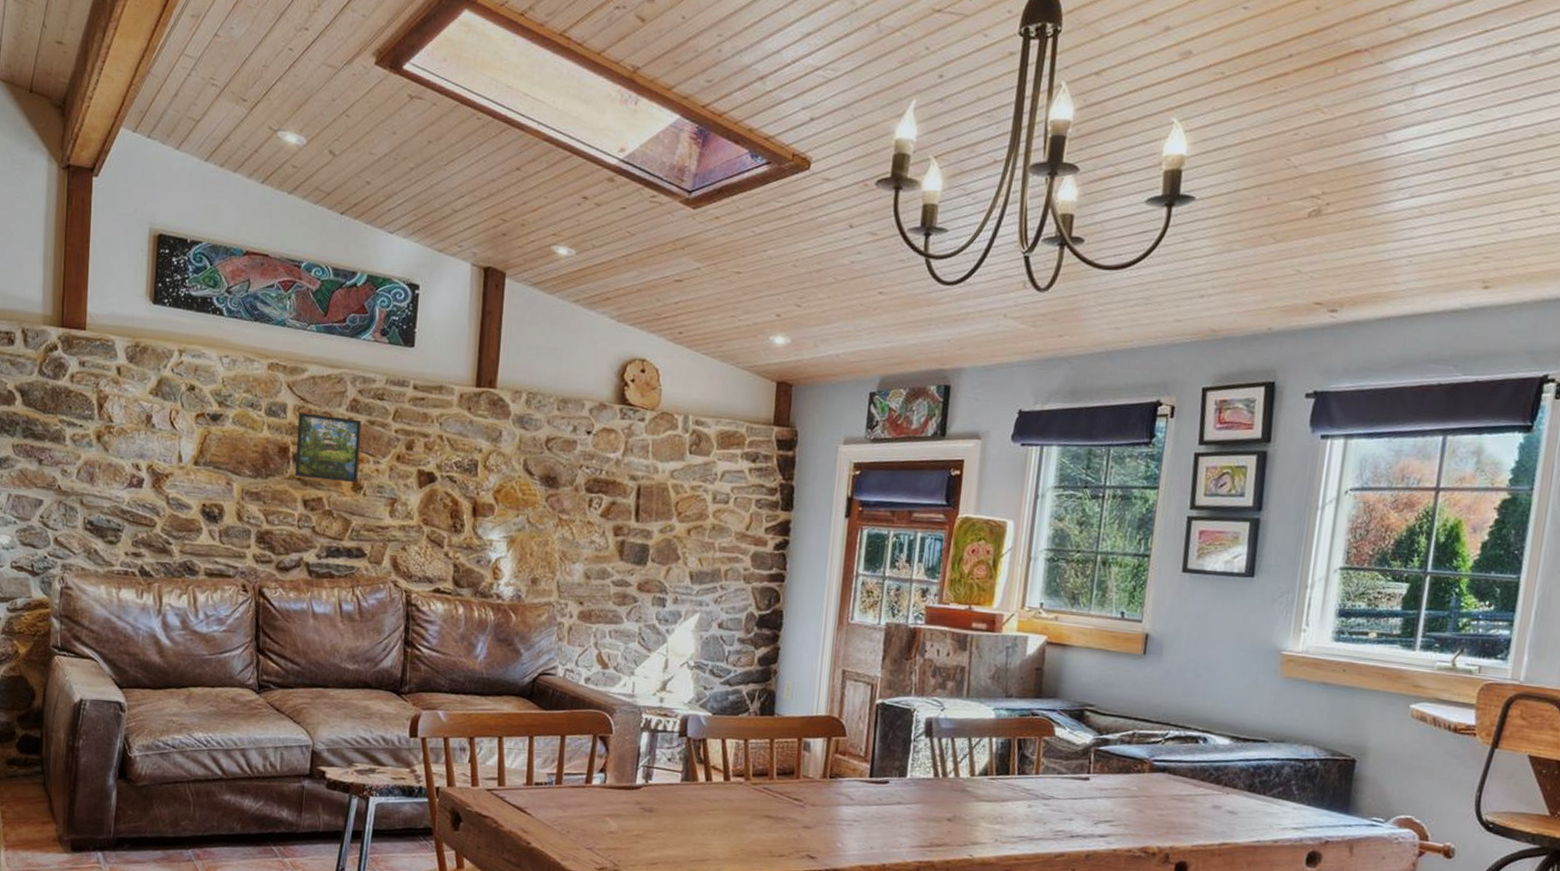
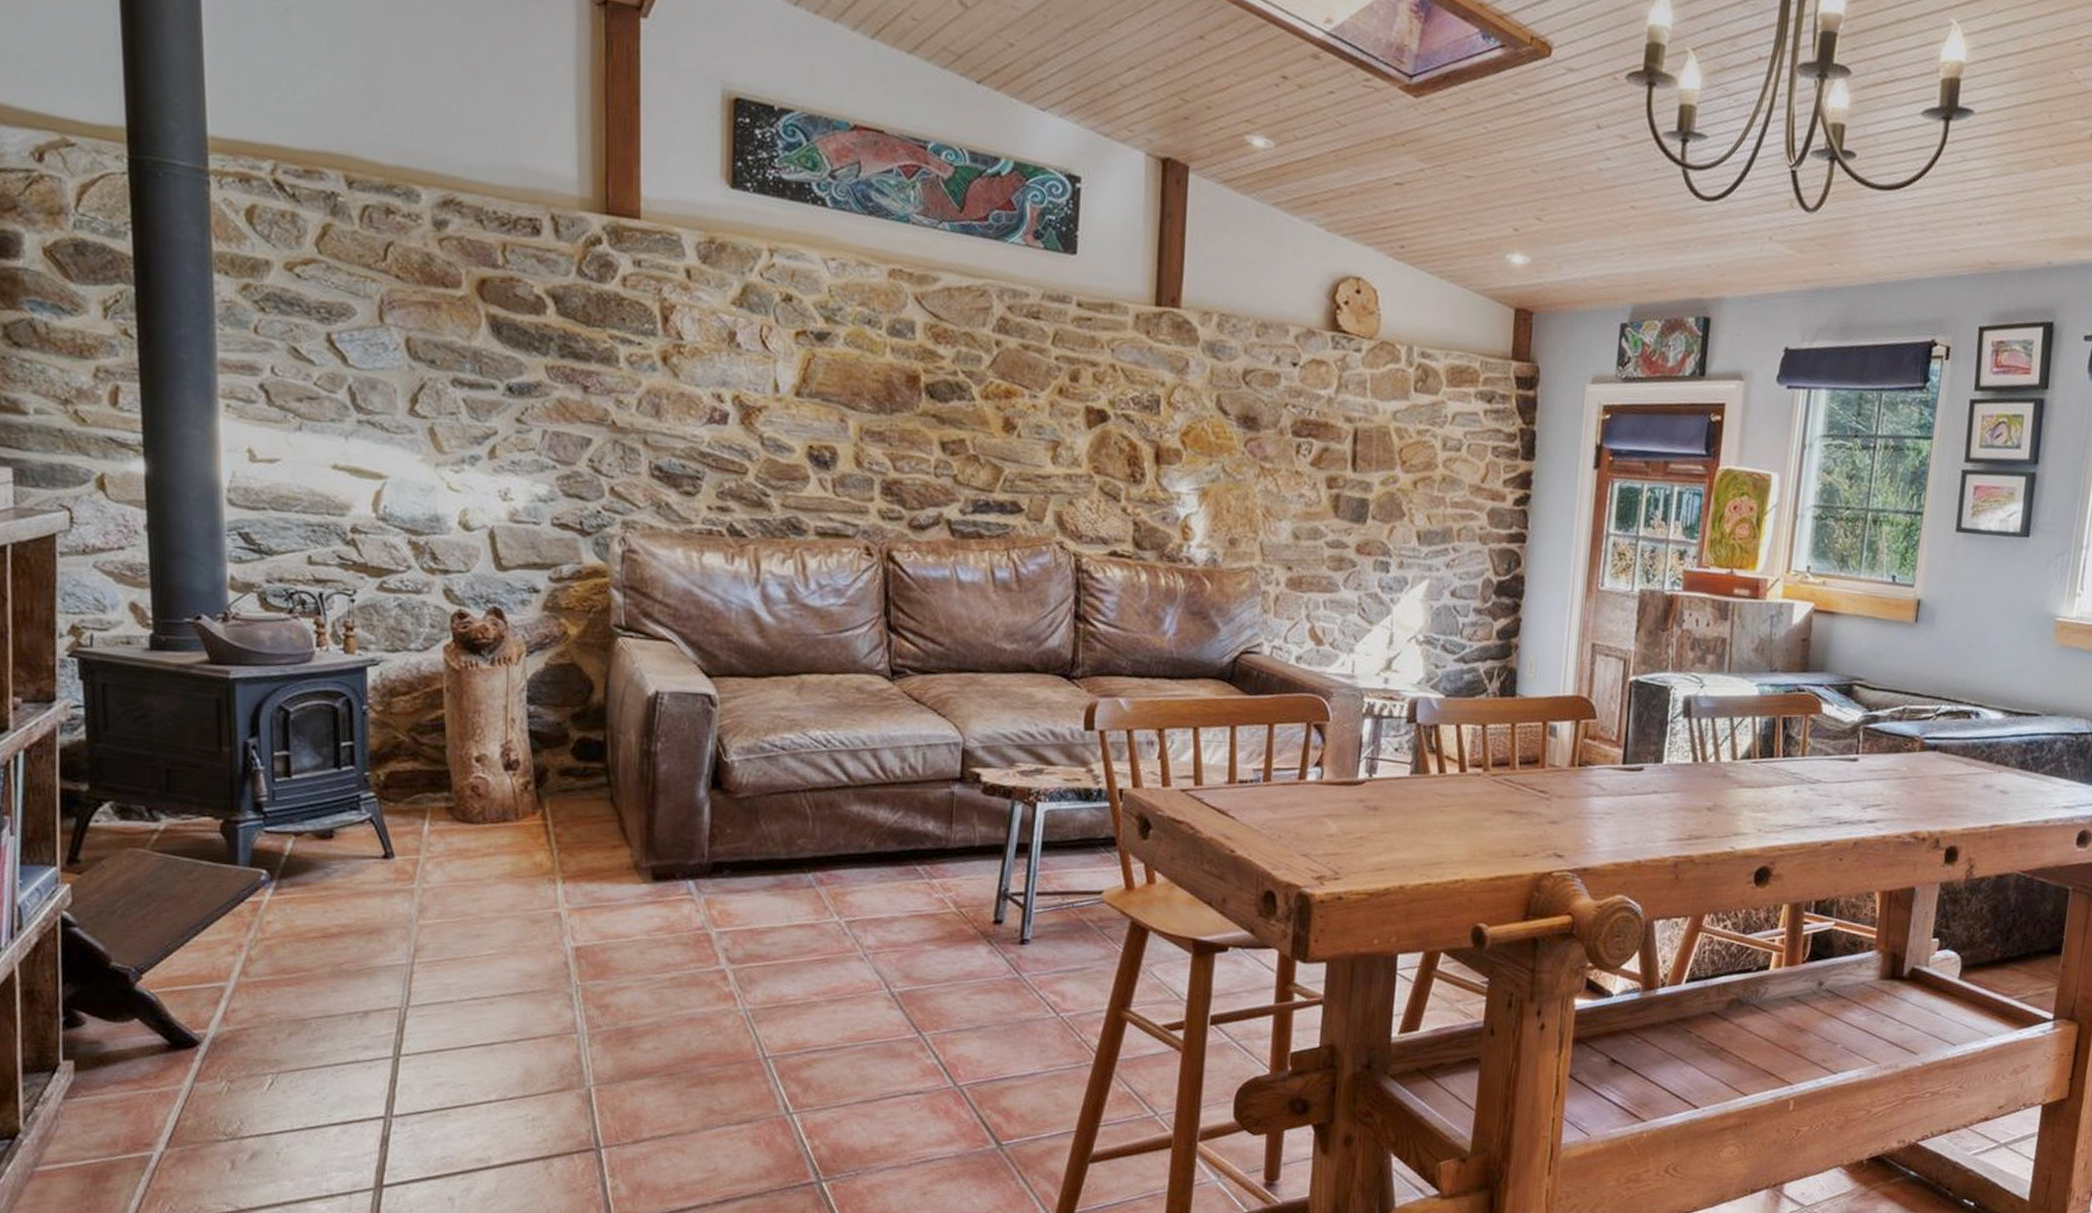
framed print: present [295,412,361,483] -> none [928,332,1012,422]

